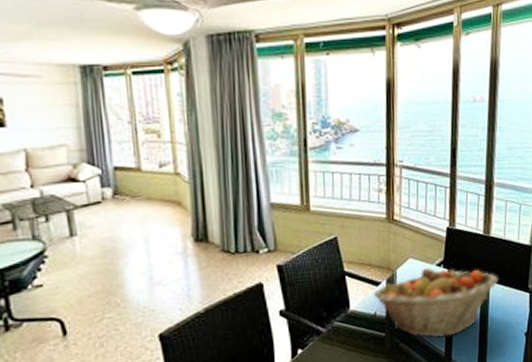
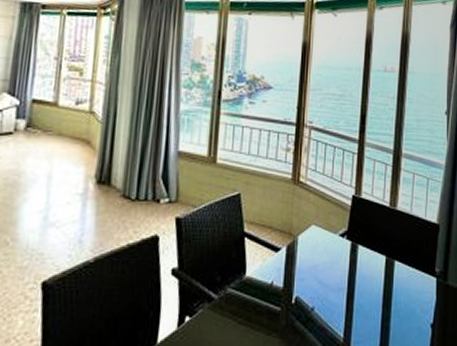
fruit basket: present [373,267,499,338] -> none [271,237,405,320]

